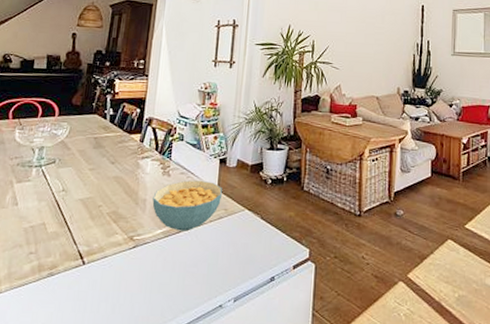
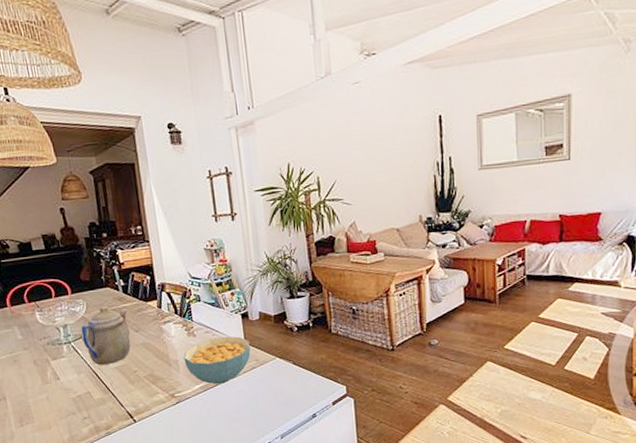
teapot: none [55,133,109,195] -> present [81,306,131,365]

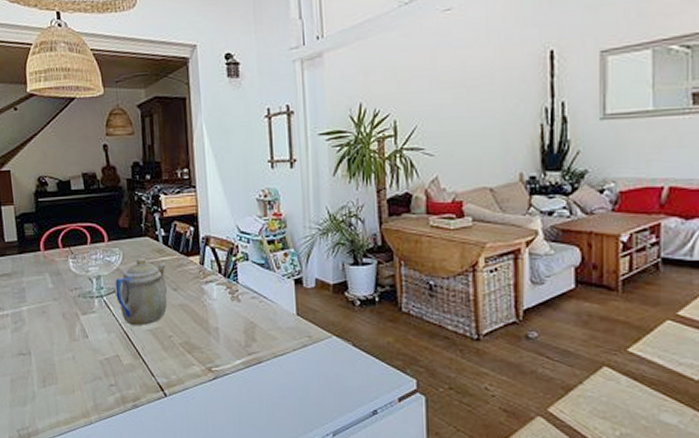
cereal bowl: present [183,336,251,384] -> none [225,304,303,362]

